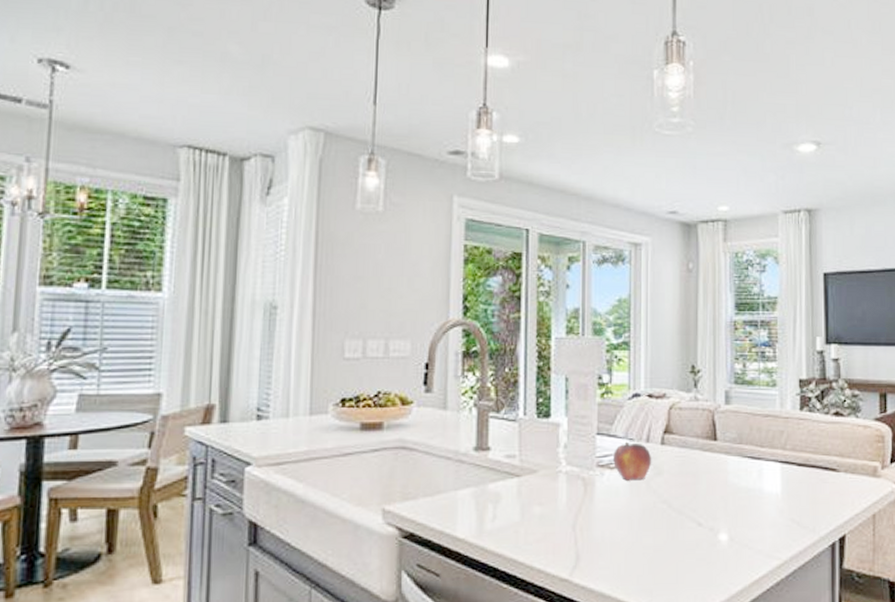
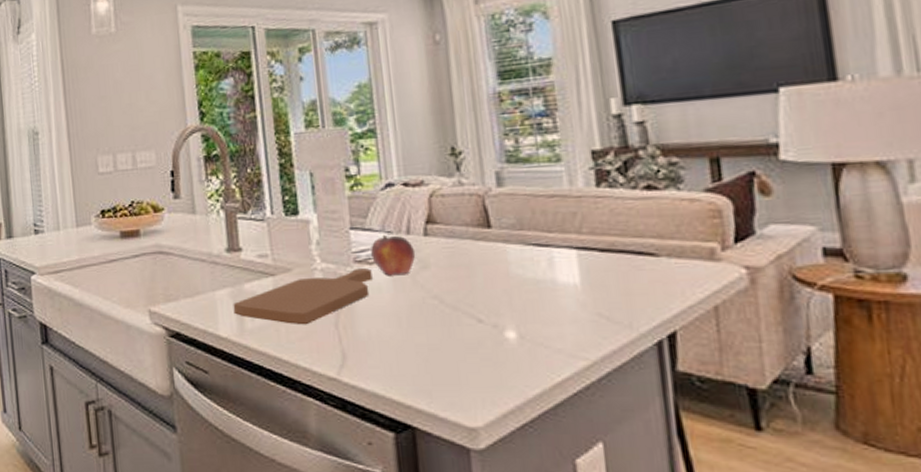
cutting board: none [474,473,612,527] -> present [233,268,373,325]

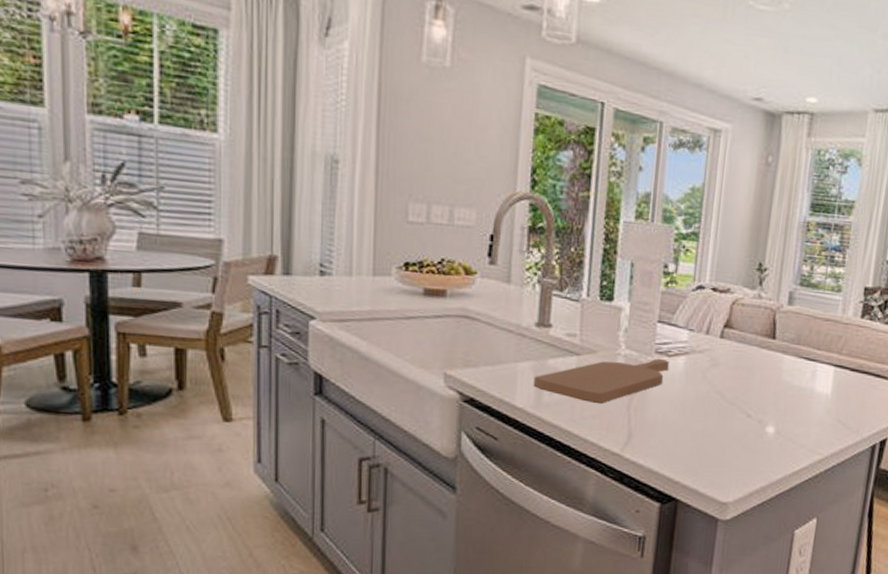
fruit: present [371,234,416,276] -> none [672,331,710,370]

